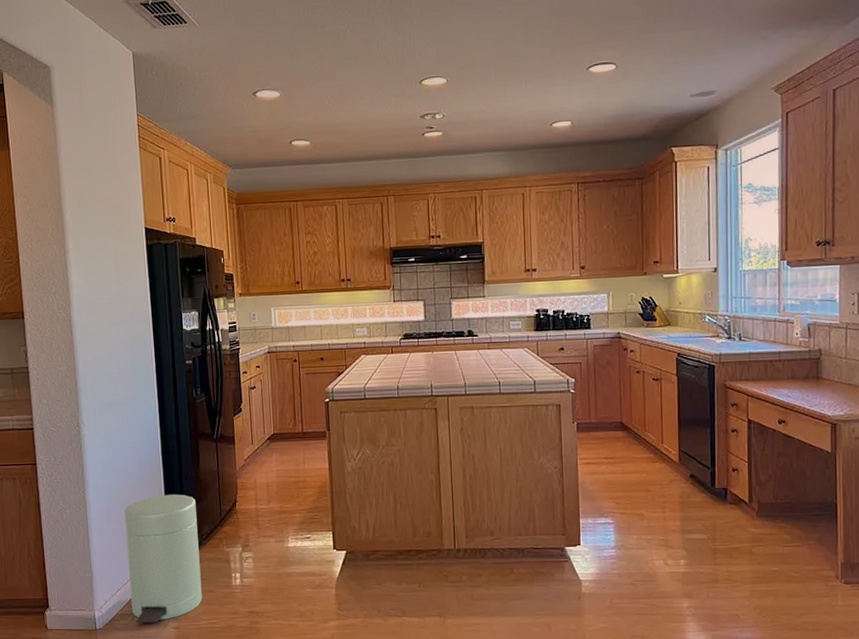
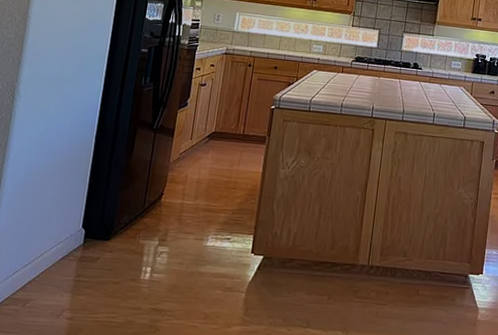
trash can: present [124,494,202,623] -> none [25,178,121,312]

